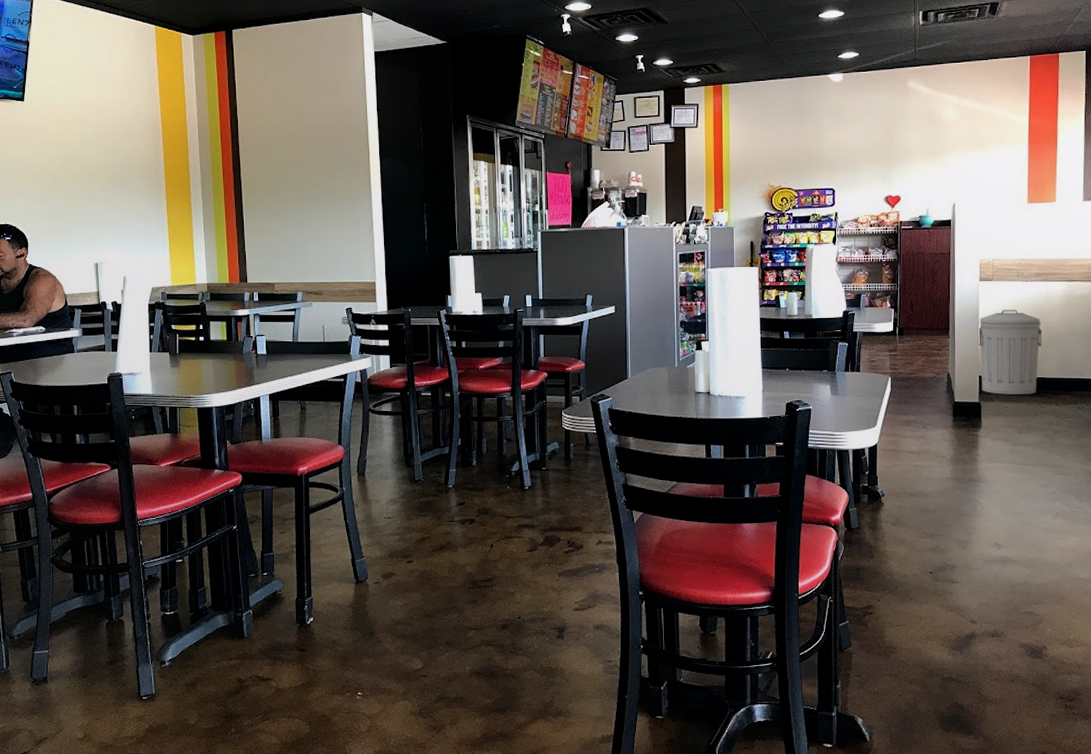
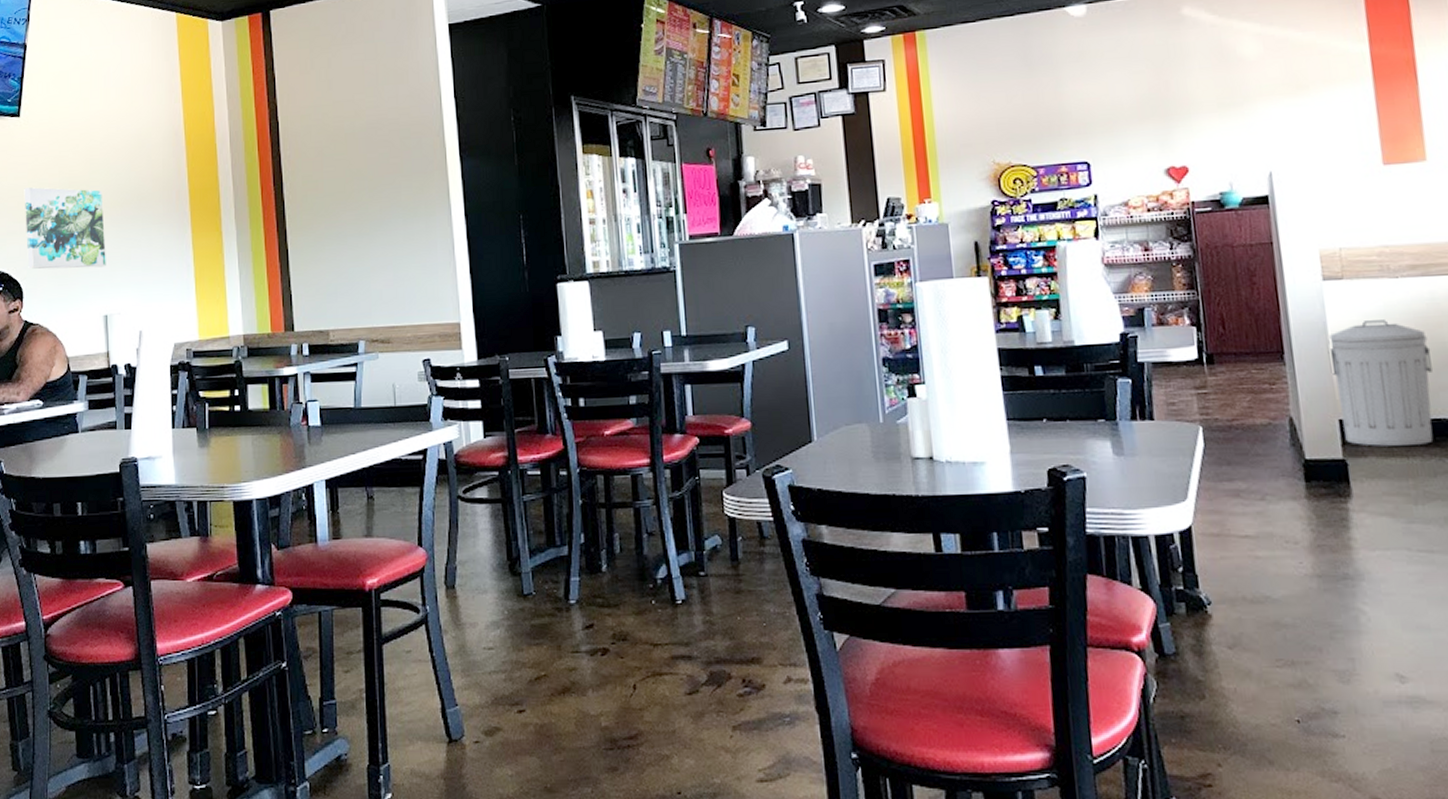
wall art: none [28,159,97,226] -> present [24,187,106,269]

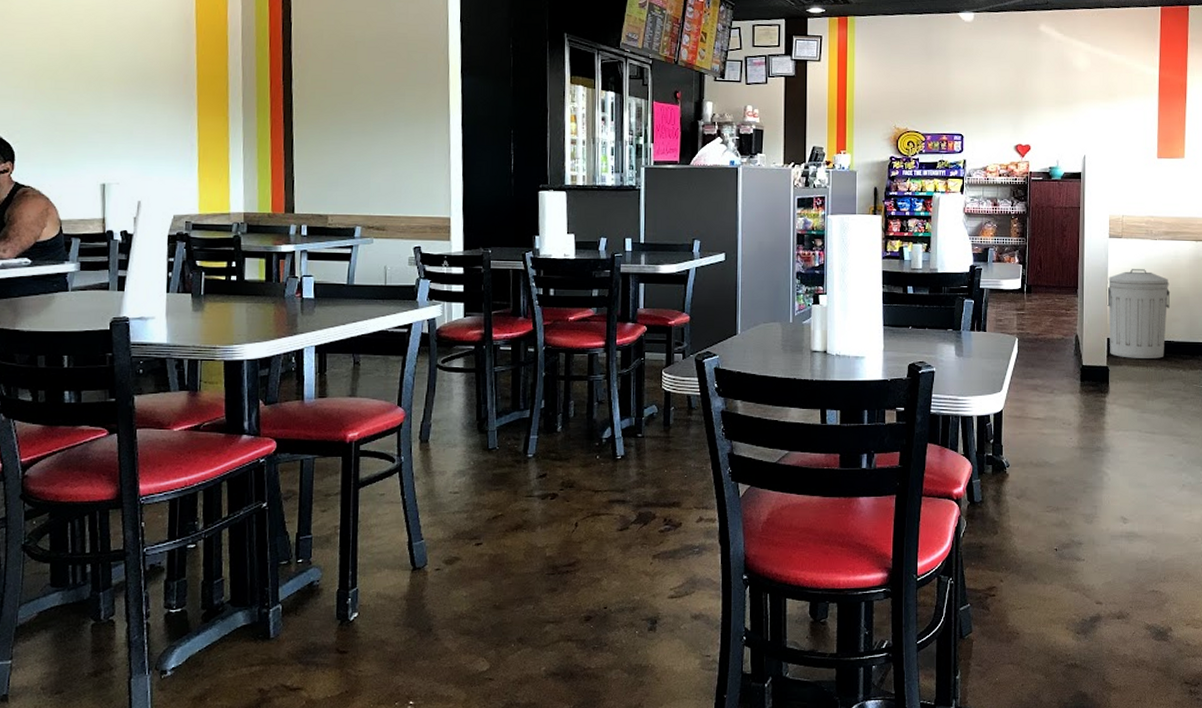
wall art: present [24,187,106,269] -> none [20,55,107,139]

